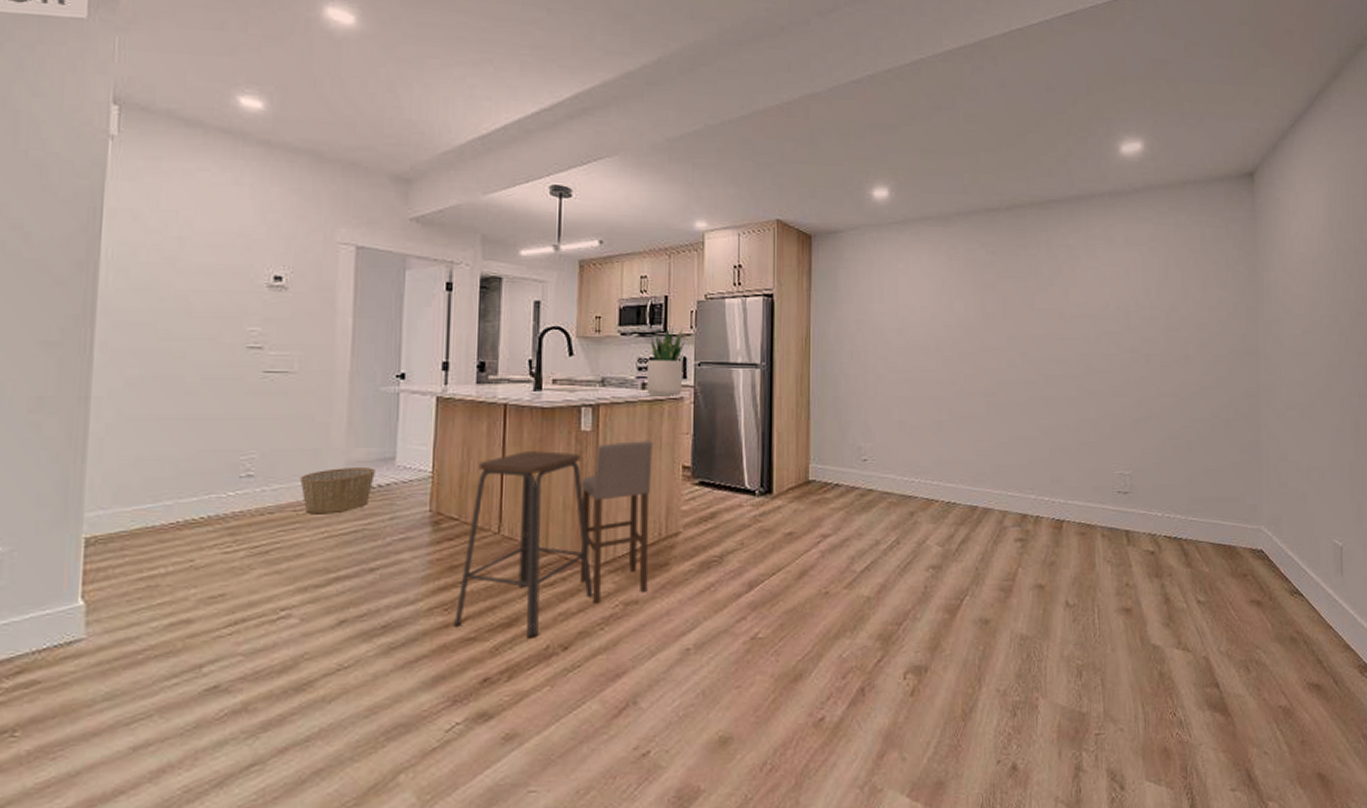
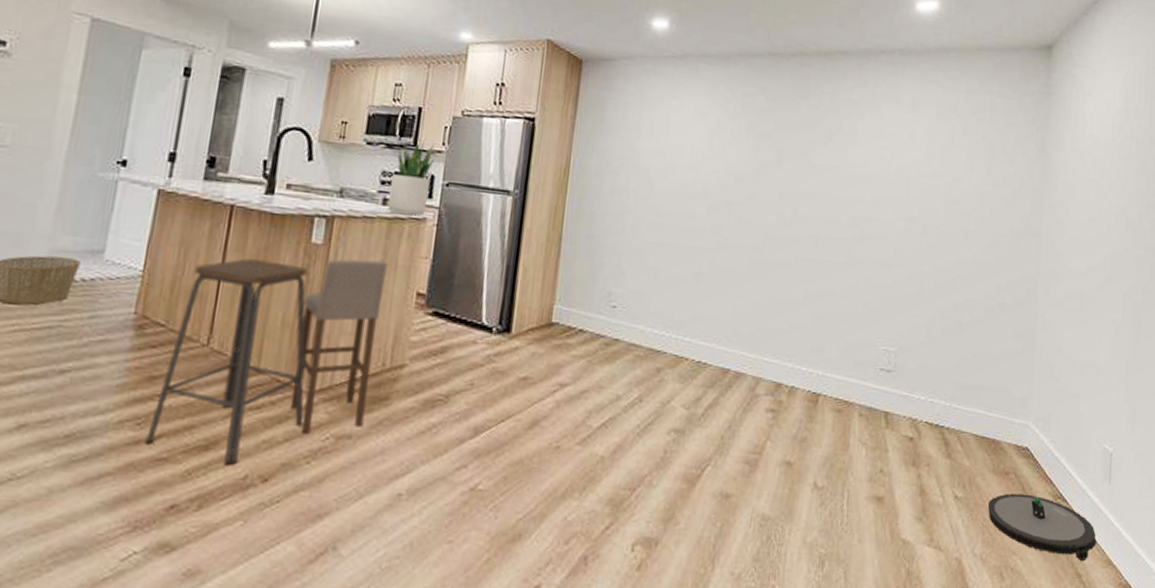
robot vacuum: none [1229,592,1334,649] -> present [987,493,1097,562]

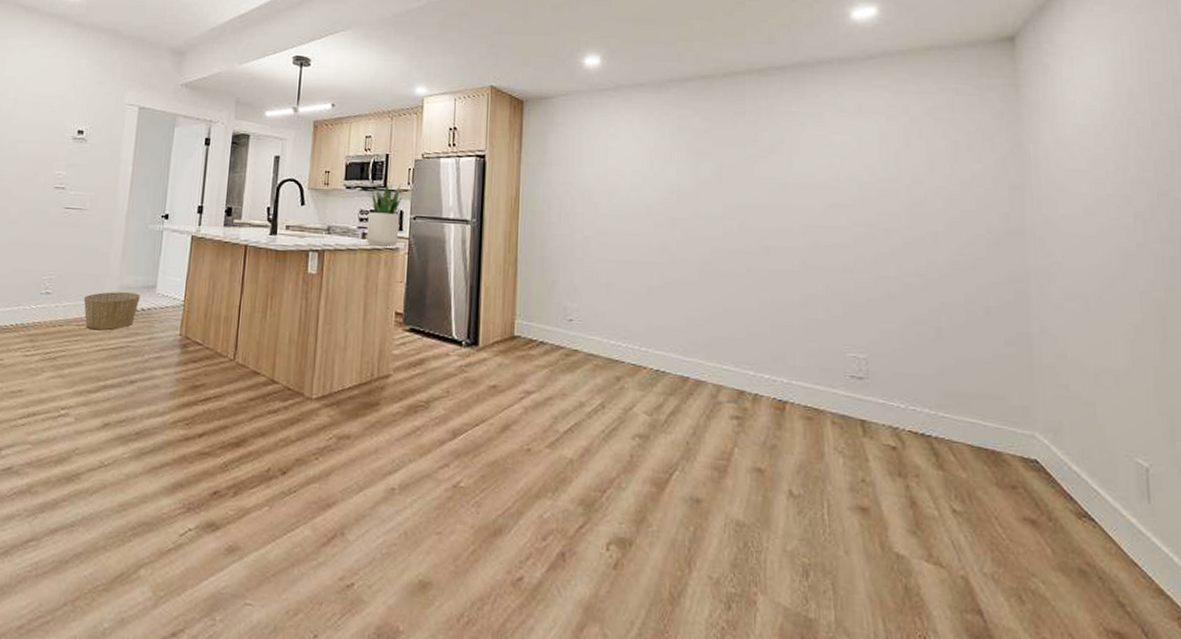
bar stool: present [145,258,308,465] -> none [193,288,311,460]
bar stool: present [291,259,388,434] -> none [300,285,369,434]
robot vacuum: present [987,493,1097,562] -> none [993,509,1140,590]

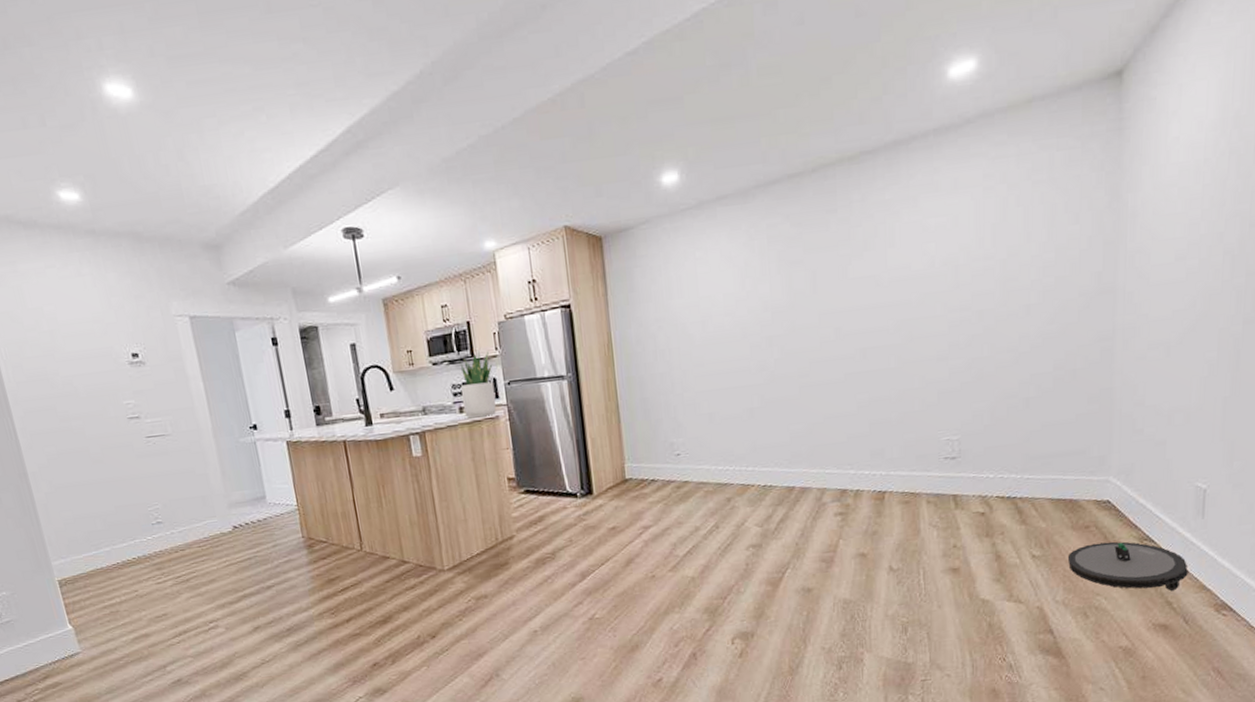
basket: present [83,291,140,331] -> none [196,506,254,549]
robot vacuum: none [993,509,1140,590] -> present [1067,541,1188,592]

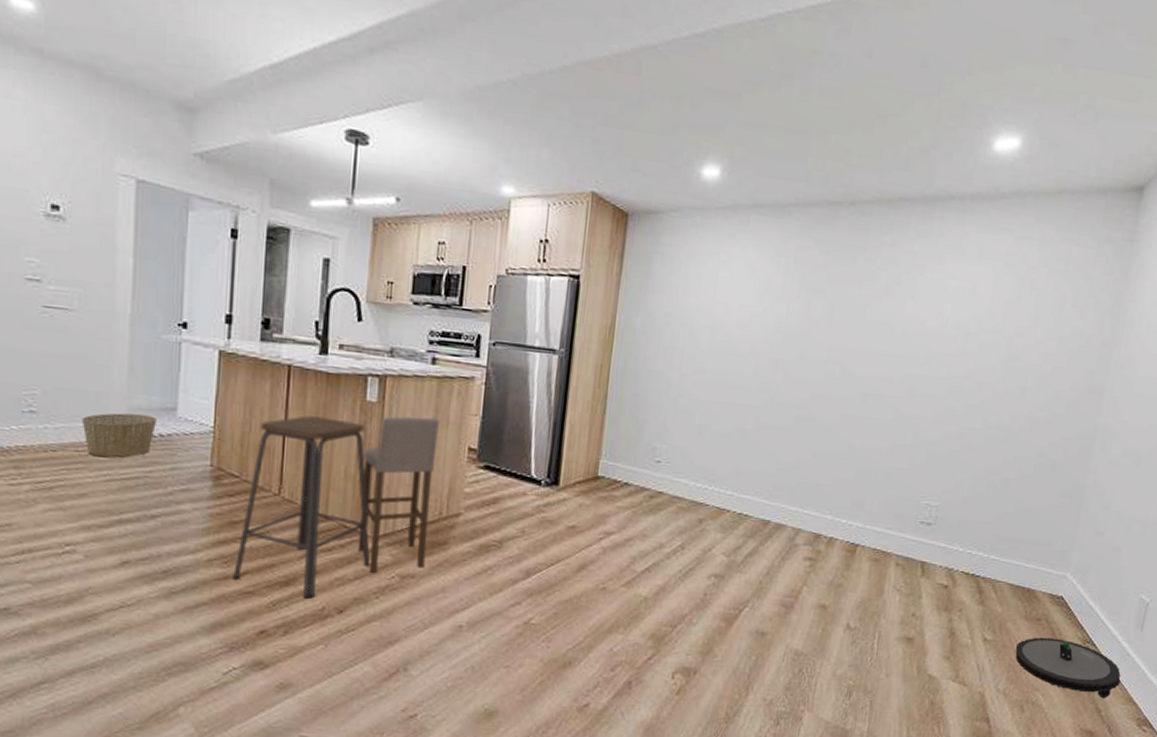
basket: none [196,506,254,549] -> present [81,413,156,458]
bar stool: none [333,477,449,631] -> present [233,415,371,599]
bar stool: none [421,459,494,600] -> present [358,416,439,573]
planter: present [459,351,496,418] -> none [437,301,481,375]

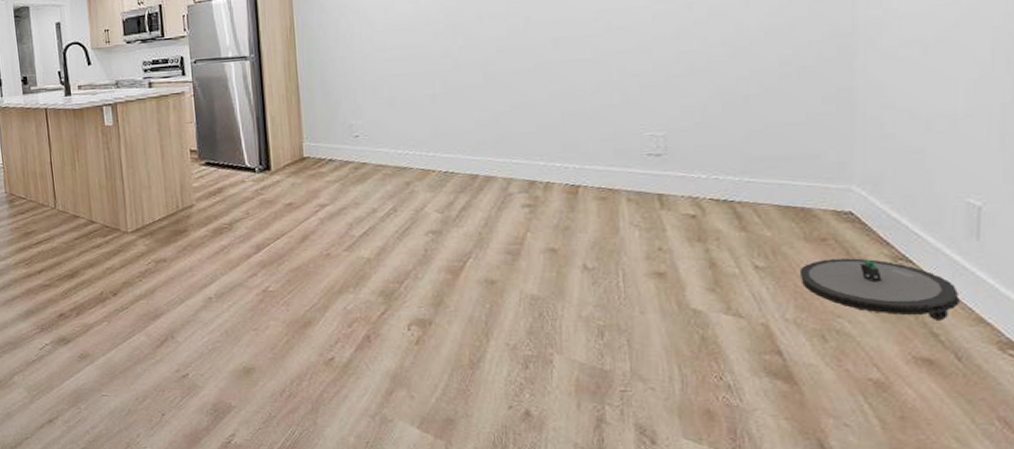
bar stool: present [233,415,371,599] -> none [33,143,131,286]
bar stool: present [358,416,439,573] -> none [111,130,173,261]

